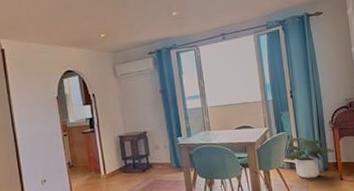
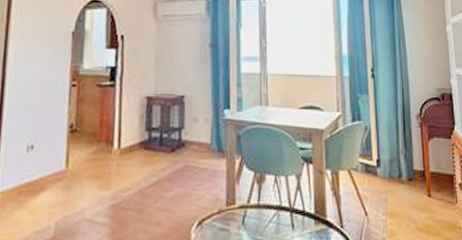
potted plant: present [285,137,336,179] -> none [360,130,424,190]

